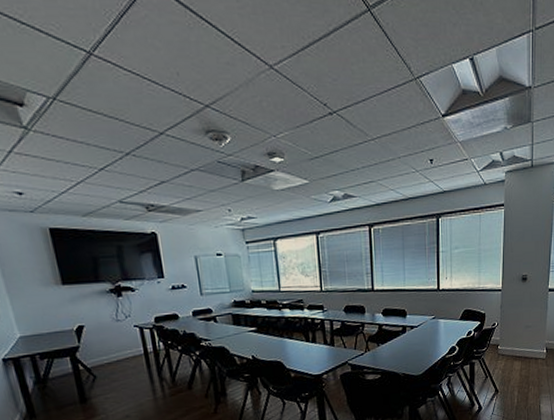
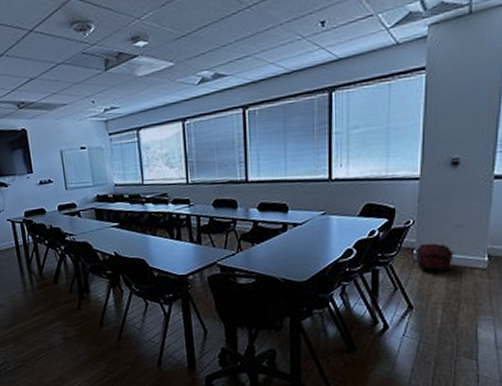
backpack: none [499,340,524,363] -> present [415,243,454,272]

